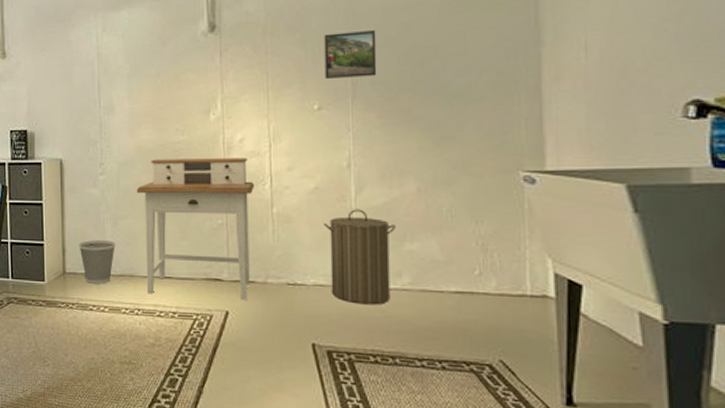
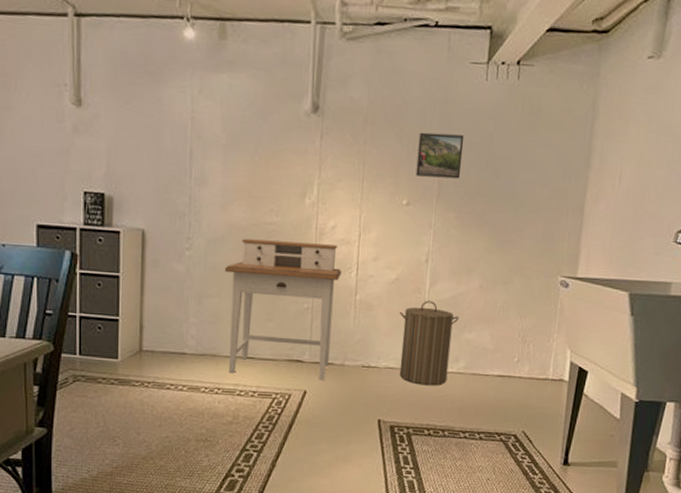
wastebasket: present [79,239,116,284] -> none [158,317,199,363]

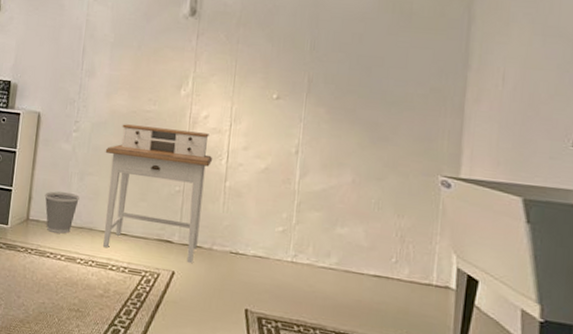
wastebasket: none [158,317,199,363] -> present [44,191,80,234]
laundry hamper: present [399,300,459,386] -> none [268,191,330,280]
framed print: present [415,132,465,179] -> none [286,33,334,76]

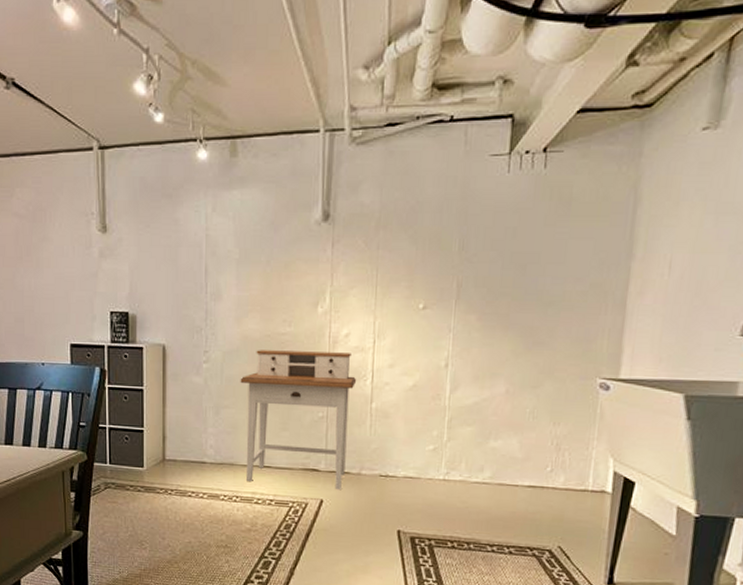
wastebasket: present [44,191,80,234] -> none [179,427,217,472]

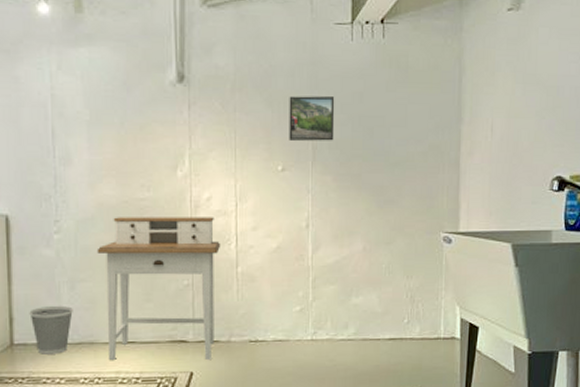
wastebasket: none [179,427,217,472] -> present [29,305,73,354]
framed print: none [432,232,485,279] -> present [289,96,335,141]

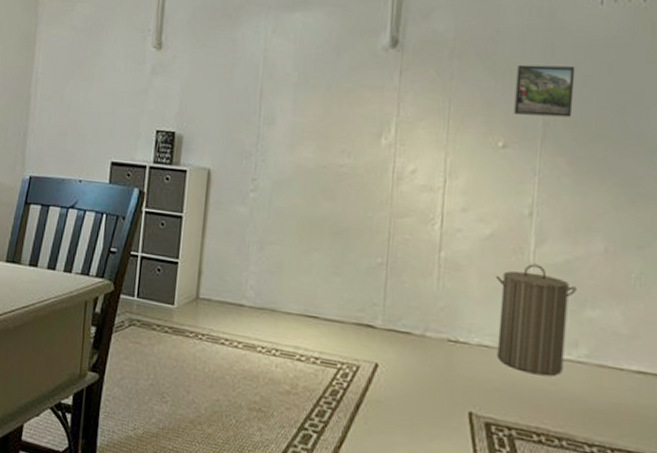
wastebasket: present [29,305,73,354] -> none [217,264,259,316]
desk: present [96,217,221,361] -> none [289,181,424,354]
laundry hamper: none [283,267,345,356] -> present [495,264,577,376]

